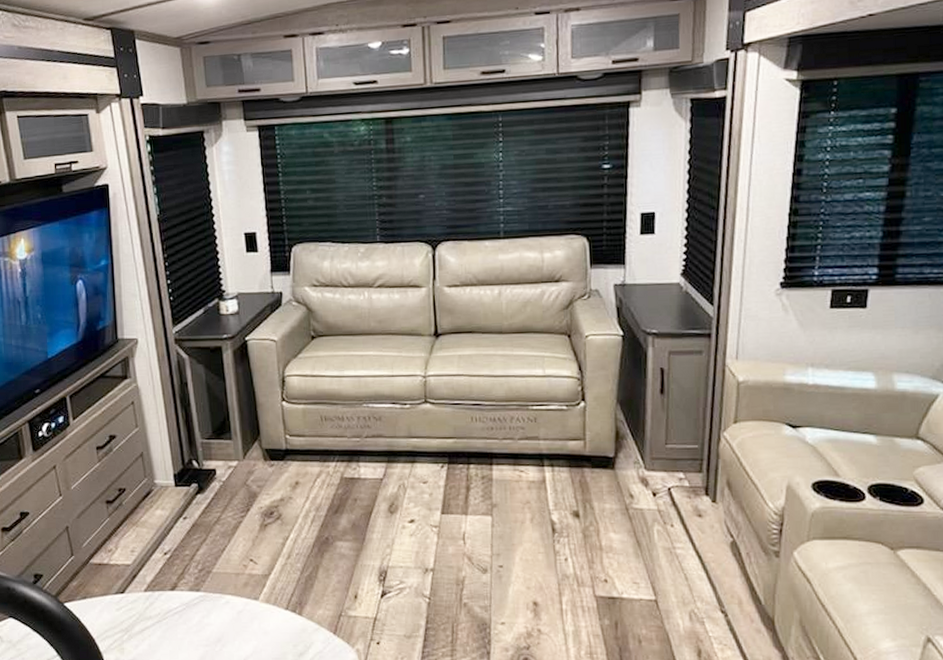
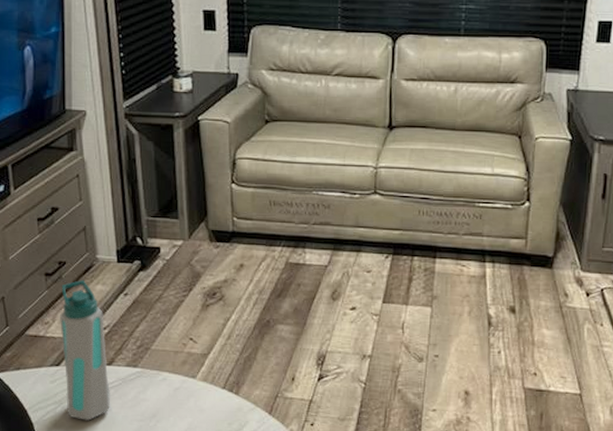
water bottle: none [122,506,176,648] -> present [60,280,111,421]

